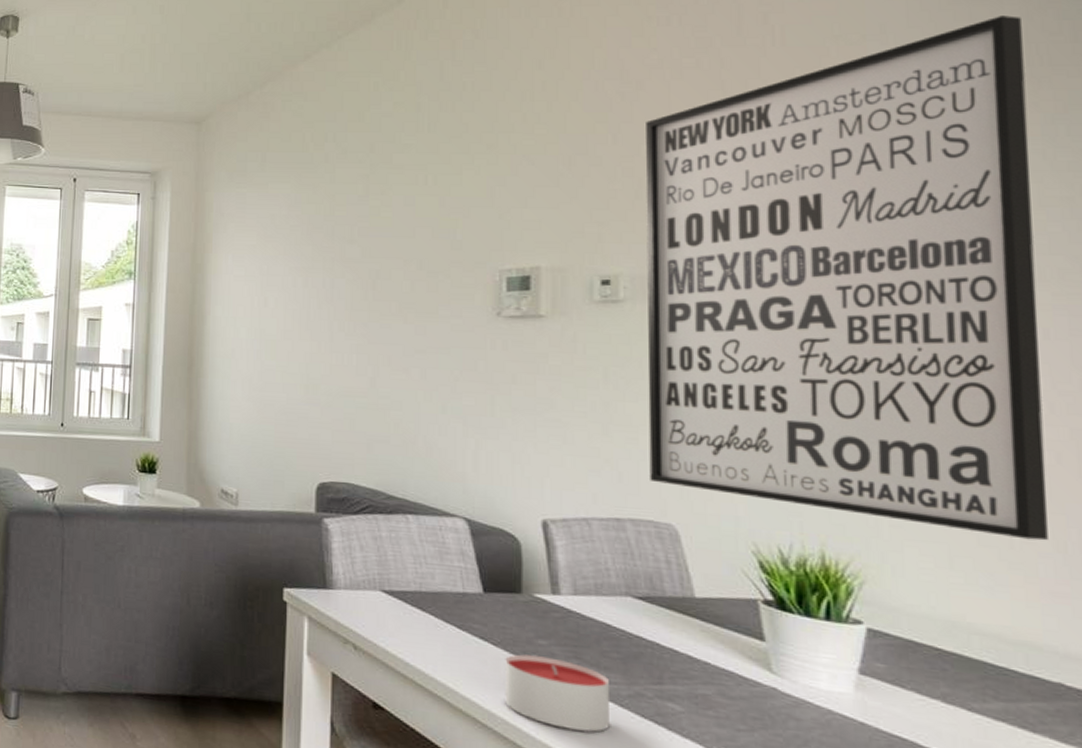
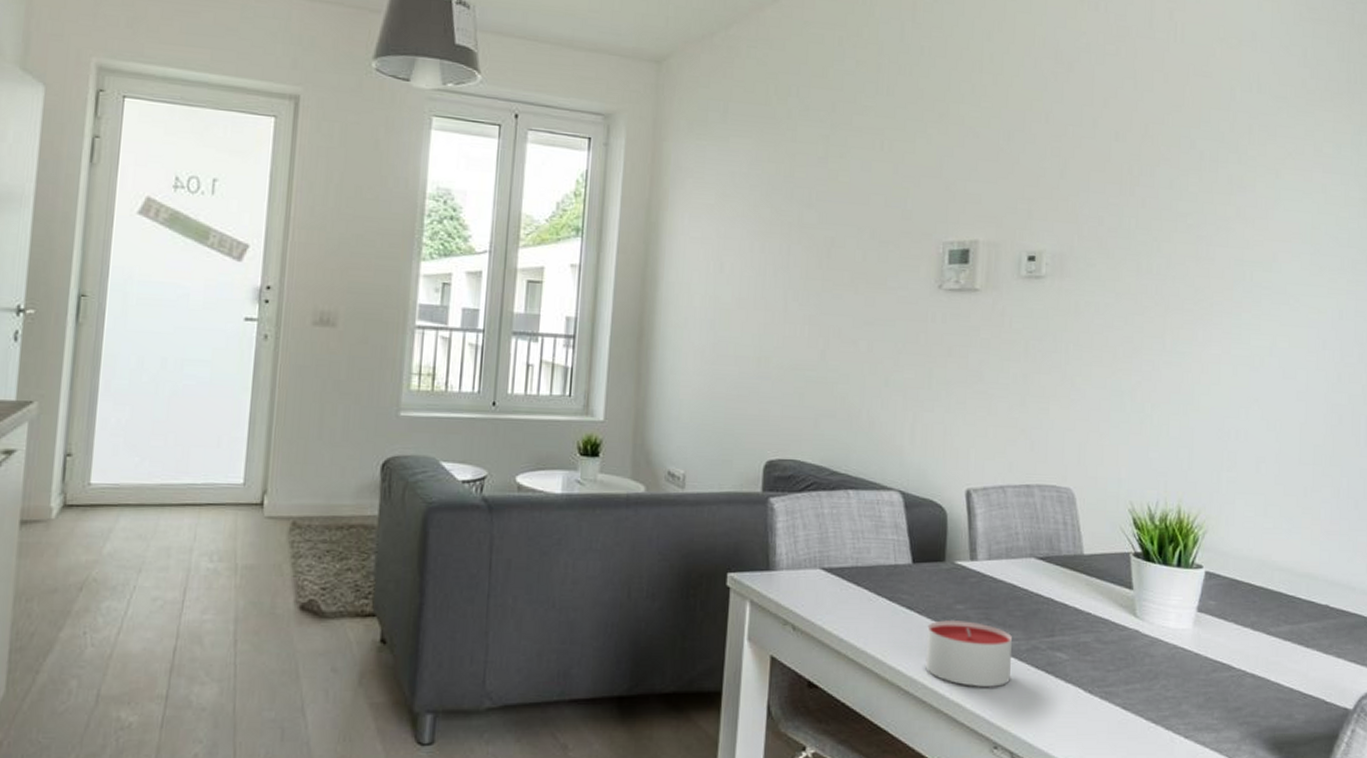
wall art: present [645,15,1048,541] -> none [1055,35,1346,489]

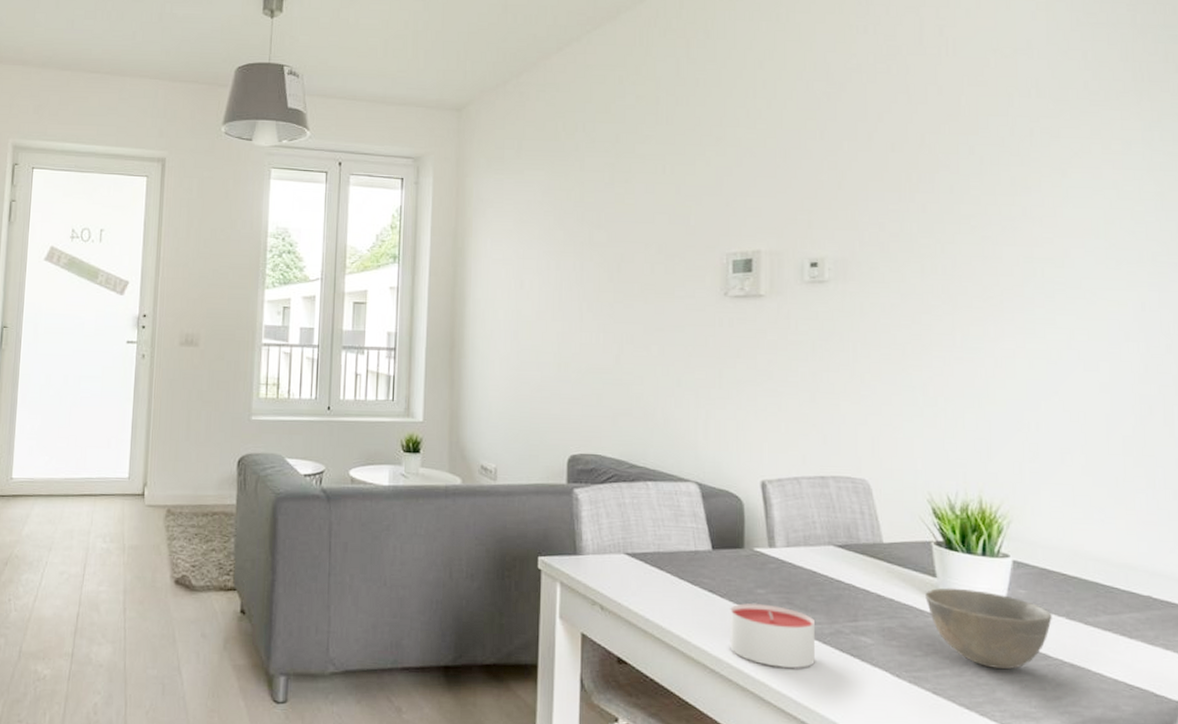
bowl: none [1121,600,1238,681] -> present [925,587,1052,669]

